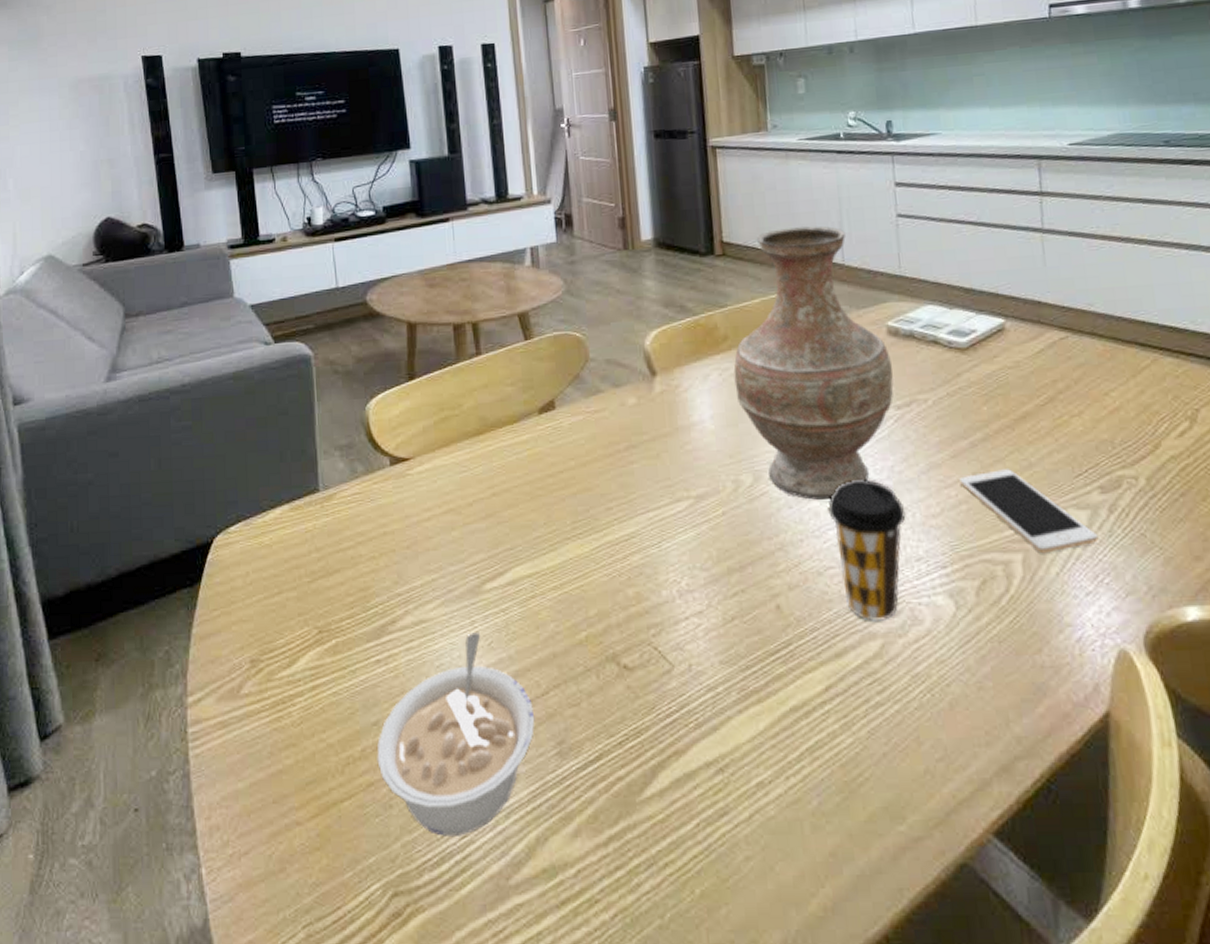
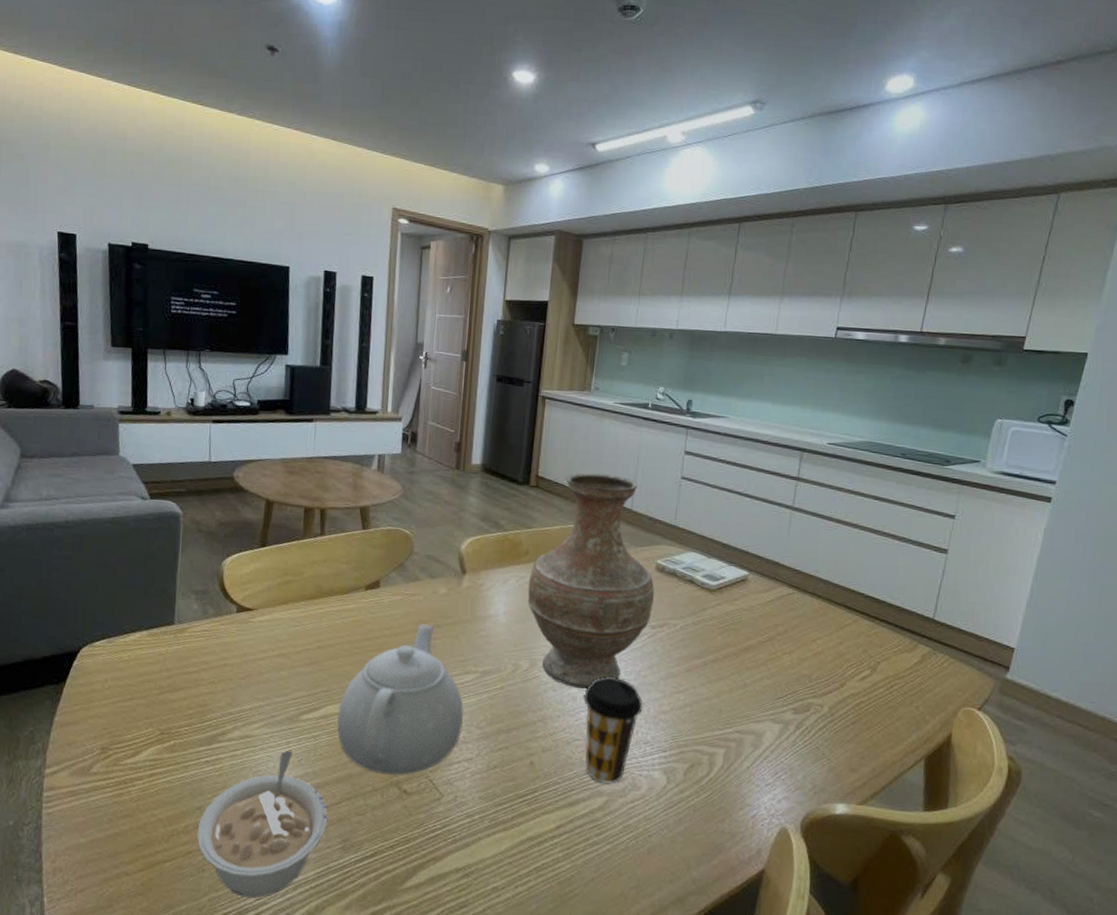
teapot: none [527,446,685,647] -> present [337,624,465,775]
cell phone: present [959,469,1099,554] -> none [689,685,784,752]

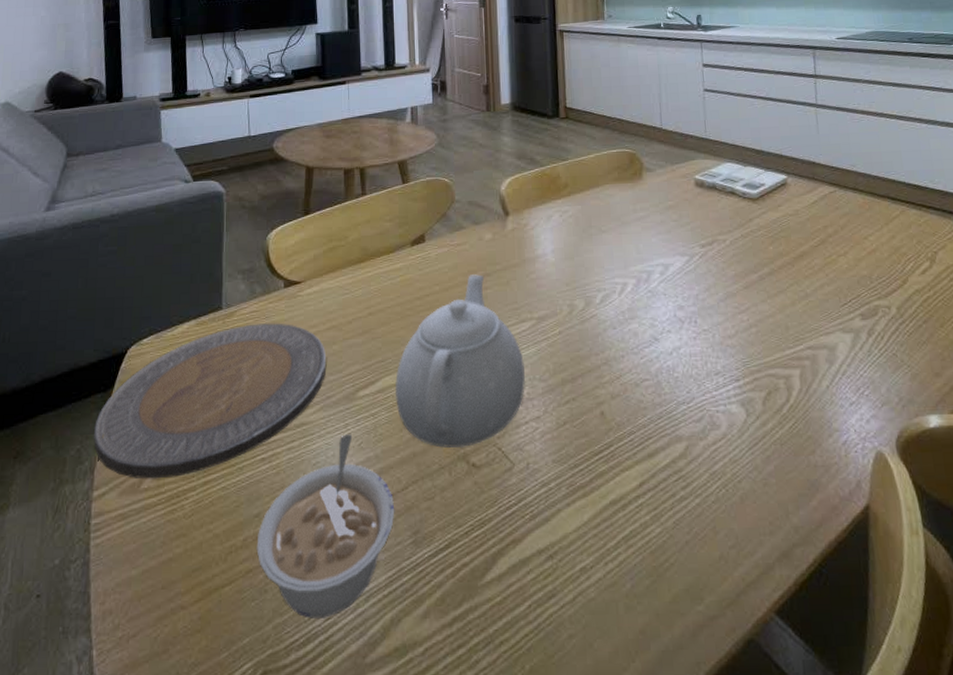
plate: none [46,641,274,767] -> present [94,323,327,479]
vase: present [528,473,655,689] -> none [572,96,699,322]
coffee cup: present [583,677,643,784] -> none [645,306,708,427]

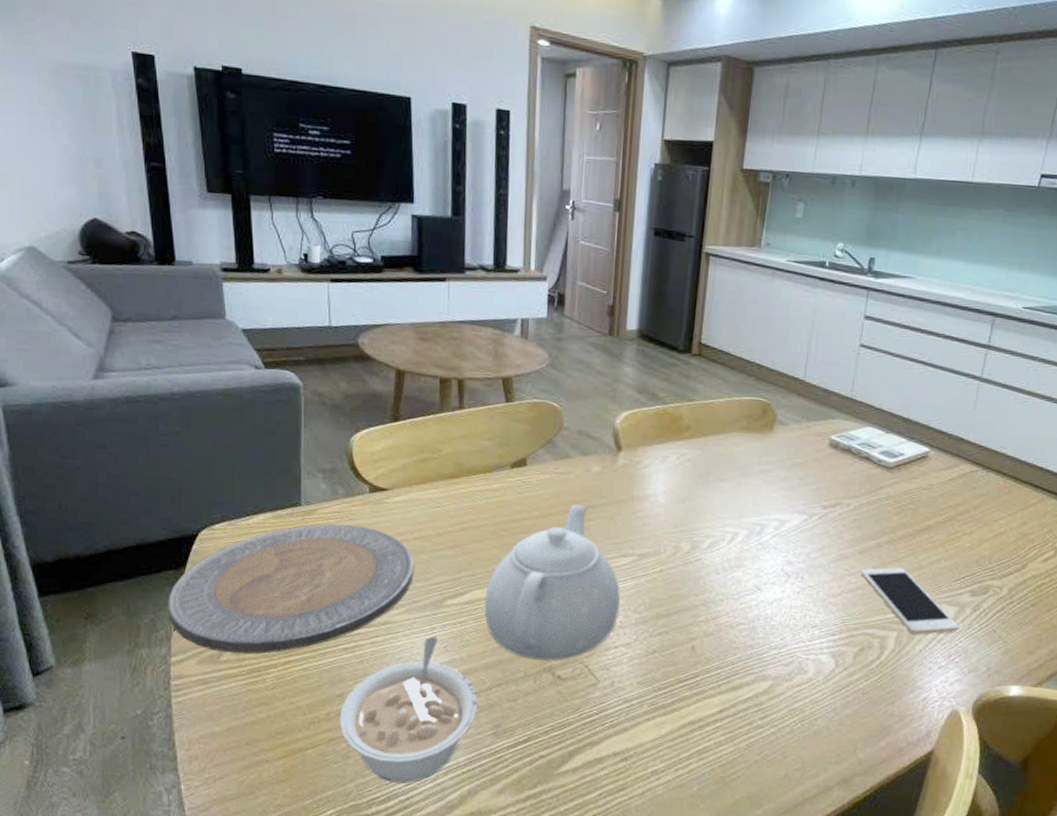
cell phone: none [750,298,860,370] -> present [861,567,960,635]

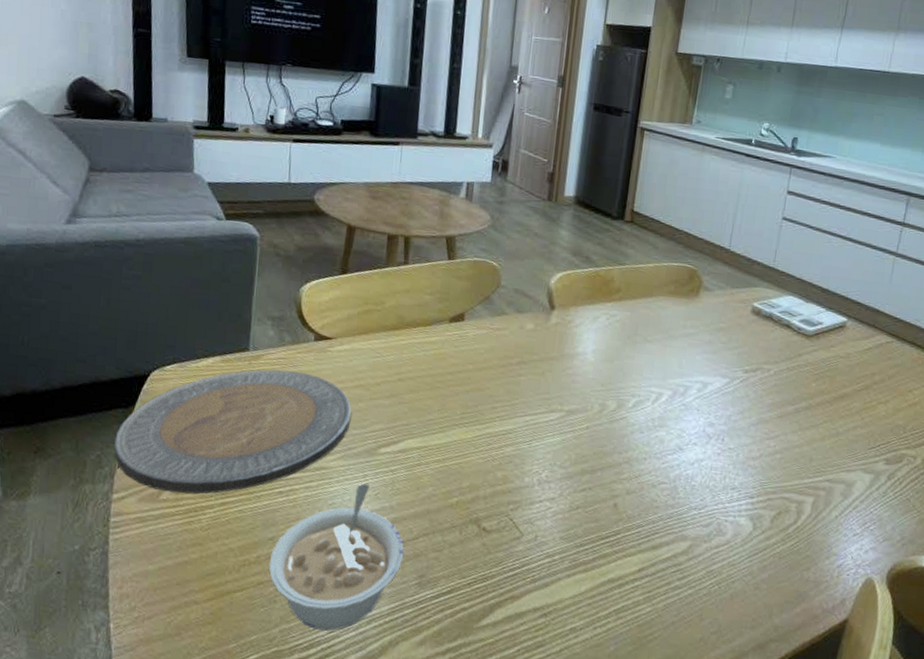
teapot: present [484,505,621,661] -> none [415,360,548,513]
cell phone: present [861,567,960,635] -> none [779,432,875,501]

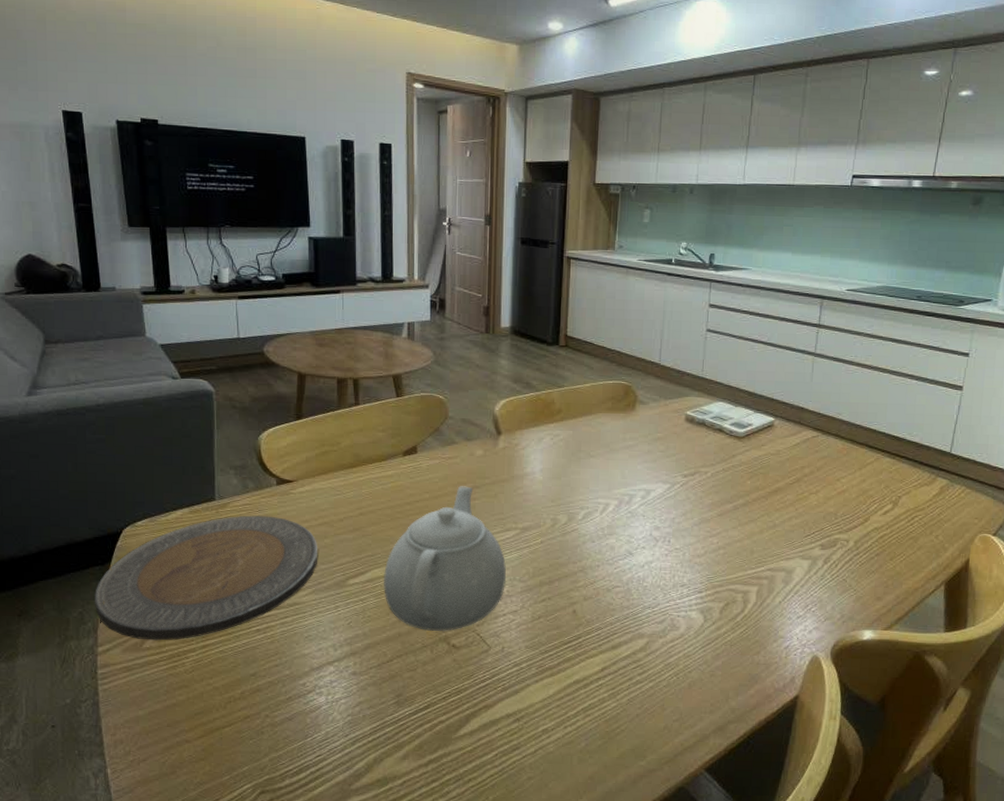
legume: present [268,483,404,631] -> none [253,614,380,756]
teapot: none [415,360,548,513] -> present [383,486,507,631]

